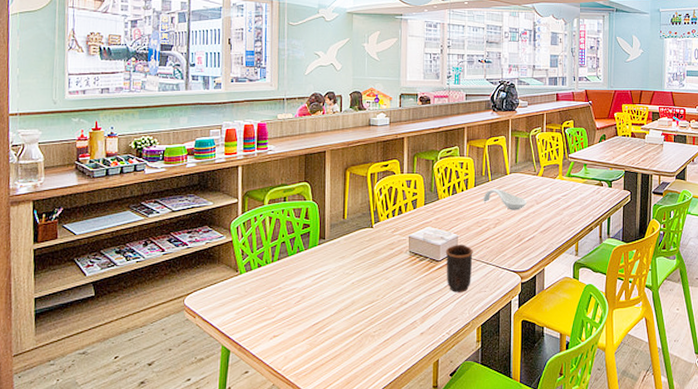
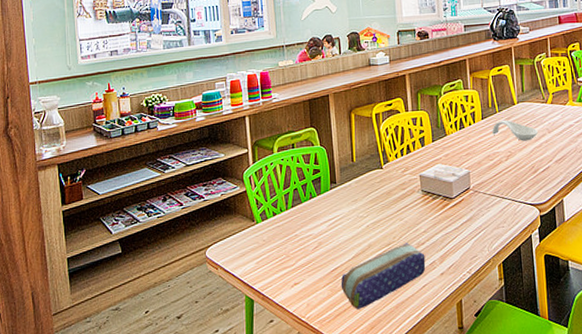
pencil case: none [320,302,407,364] -> present [340,243,426,309]
mug: present [445,245,473,293] -> none [458,180,488,230]

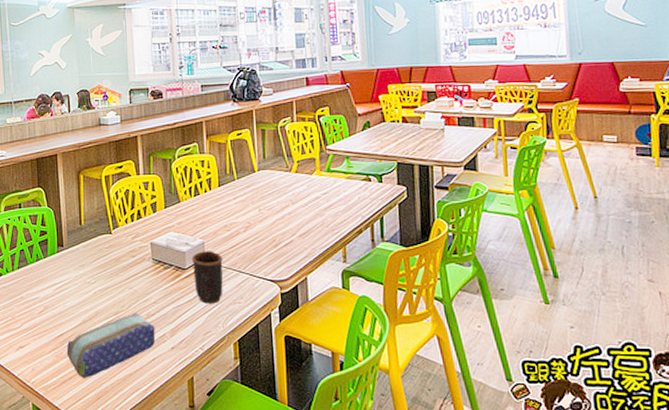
mug: none [458,180,488,230] -> present [191,251,223,304]
spoon rest: present [492,119,538,141] -> none [230,188,280,212]

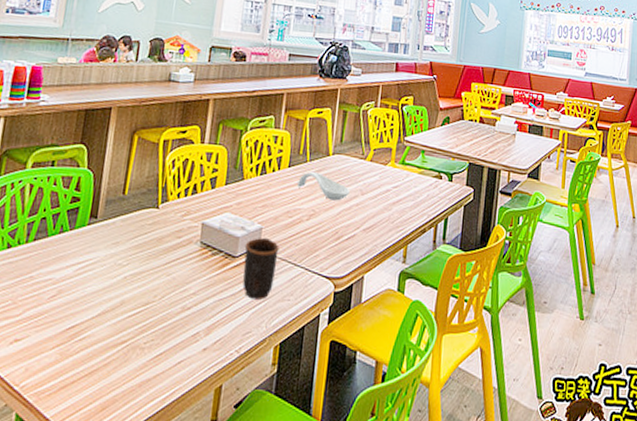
pencil case: present [66,313,156,378] -> none [74,305,189,383]
spoon rest: none [230,188,280,212] -> present [297,171,350,201]

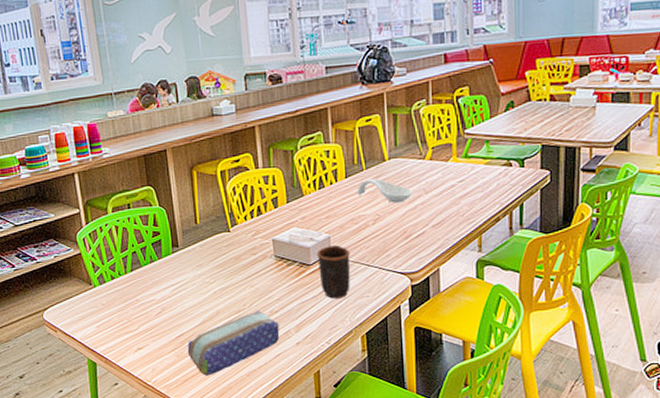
pencil case: none [74,305,189,383] -> present [187,311,280,376]

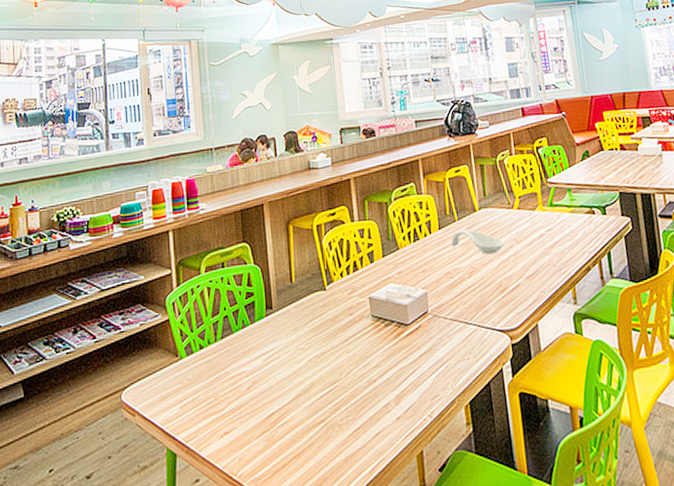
pencil case: present [187,311,280,376] -> none [278,380,379,464]
mug: present [316,245,351,299] -> none [414,302,450,363]

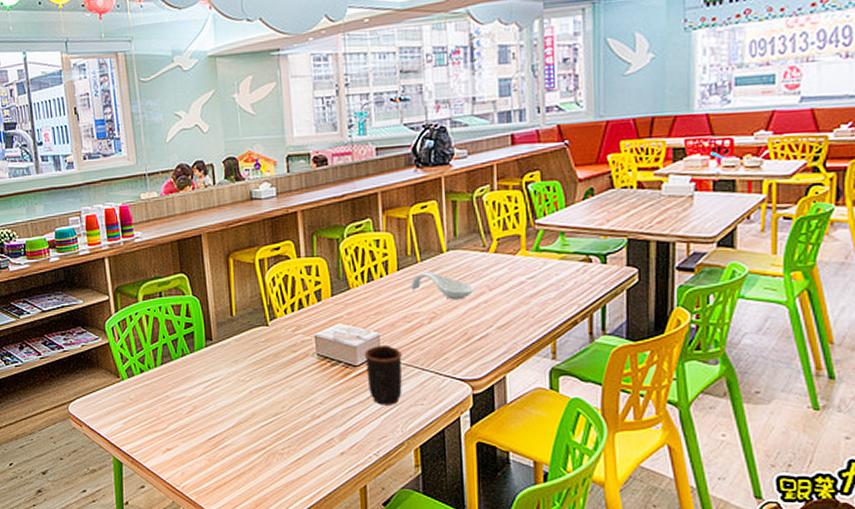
mug: none [414,302,450,363] -> present [364,346,402,405]

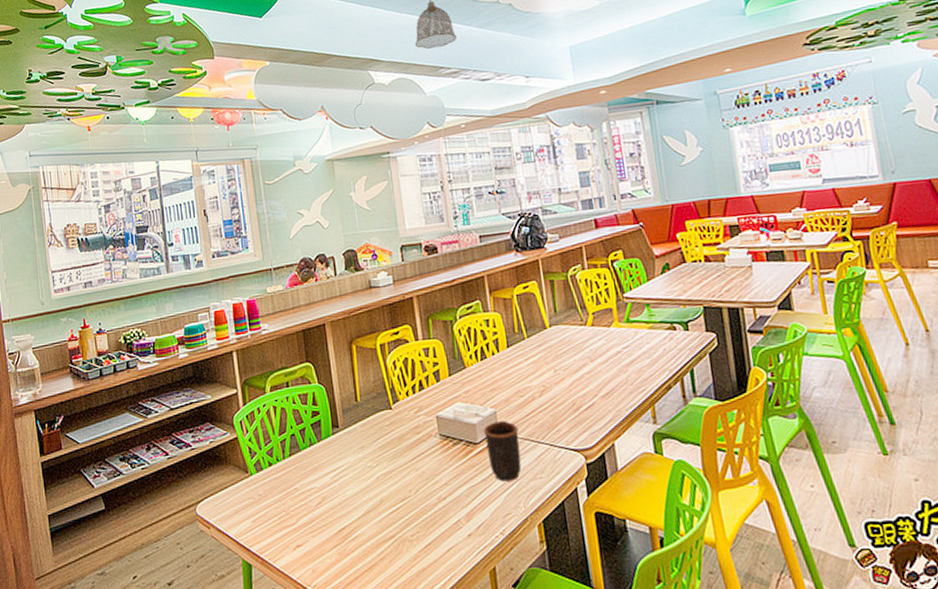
spoon rest: present [411,271,474,300] -> none [520,347,578,373]

